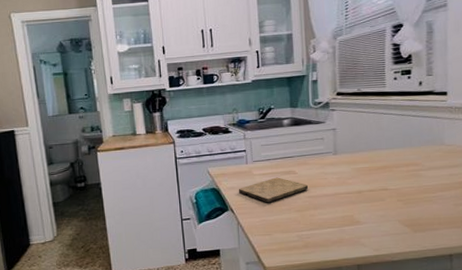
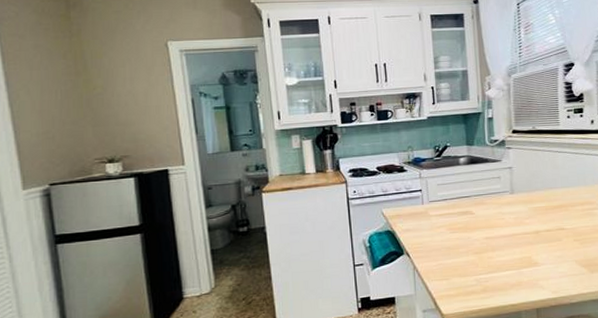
cutting board: present [238,177,308,203] -> none [414,218,485,246]

